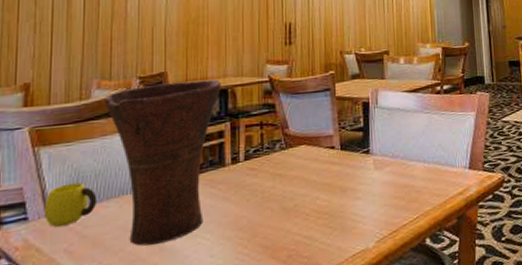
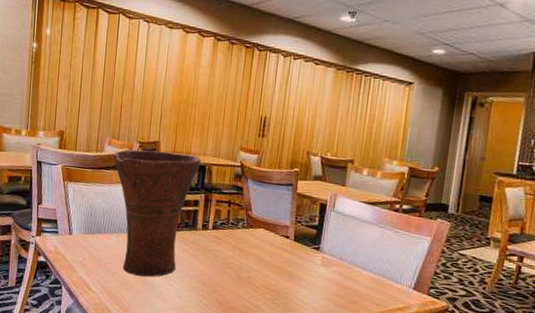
cup: present [43,182,98,228] -> none [68,214,104,245]

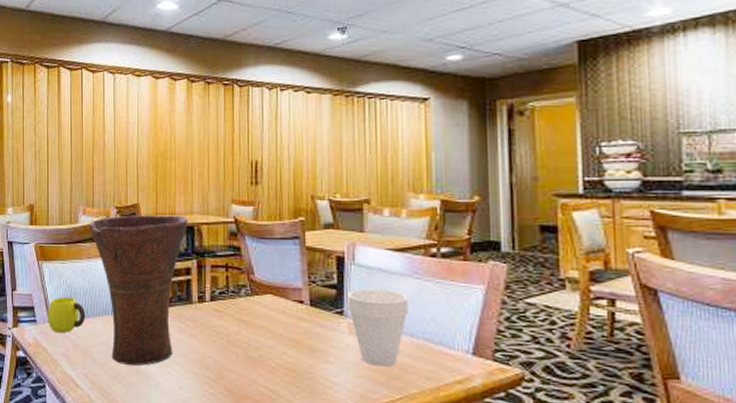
cup: none [68,214,104,245] -> present [47,297,86,334]
cup: none [323,231,372,293] -> present [347,289,408,367]

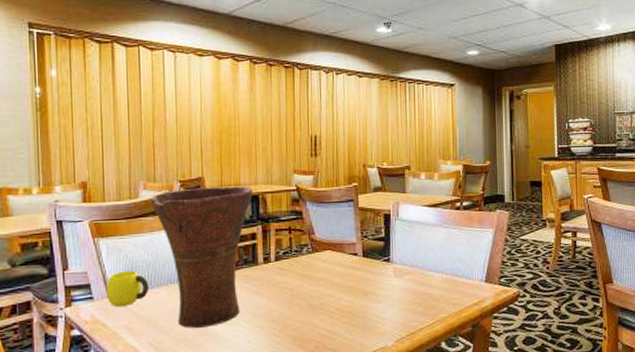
cup: present [347,289,408,367] -> none [393,238,440,300]

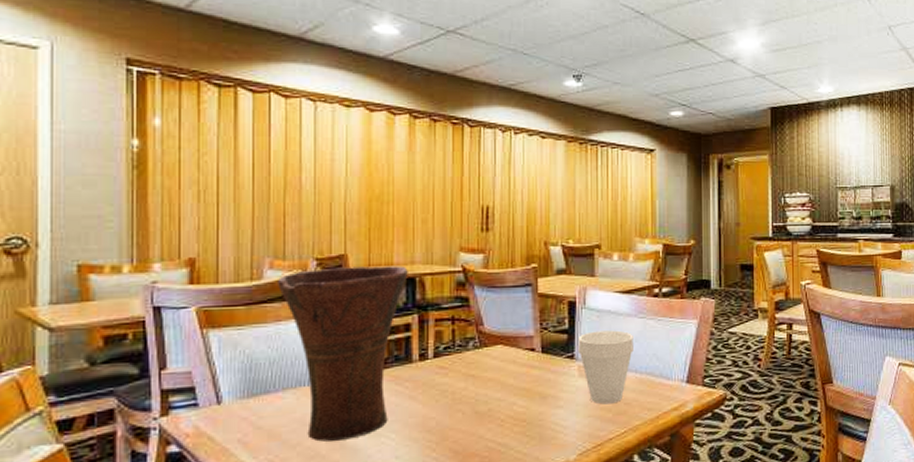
cup: present [105,270,150,308] -> none [215,370,273,416]
cup: none [393,238,440,300] -> present [578,330,634,405]

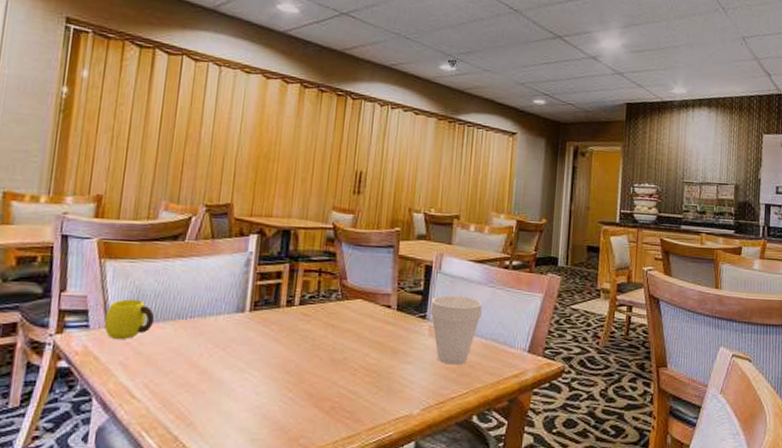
cup: none [215,370,273,416] -> present [104,299,155,340]
vase: present [278,265,408,442] -> none [170,214,285,372]

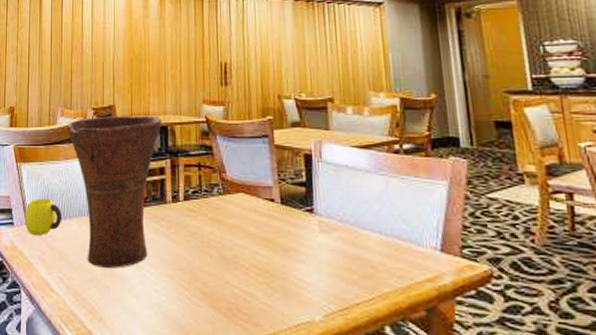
vase: none [170,214,285,372] -> present [67,115,162,268]
cup: present [430,295,482,365] -> none [316,186,376,265]

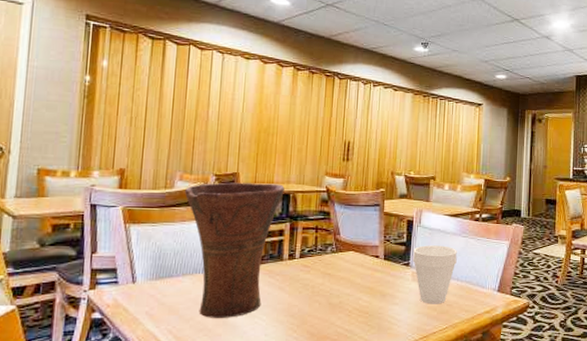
cup: present [24,198,63,236] -> none [131,258,175,293]
cup: none [316,186,376,265] -> present [413,245,457,304]

